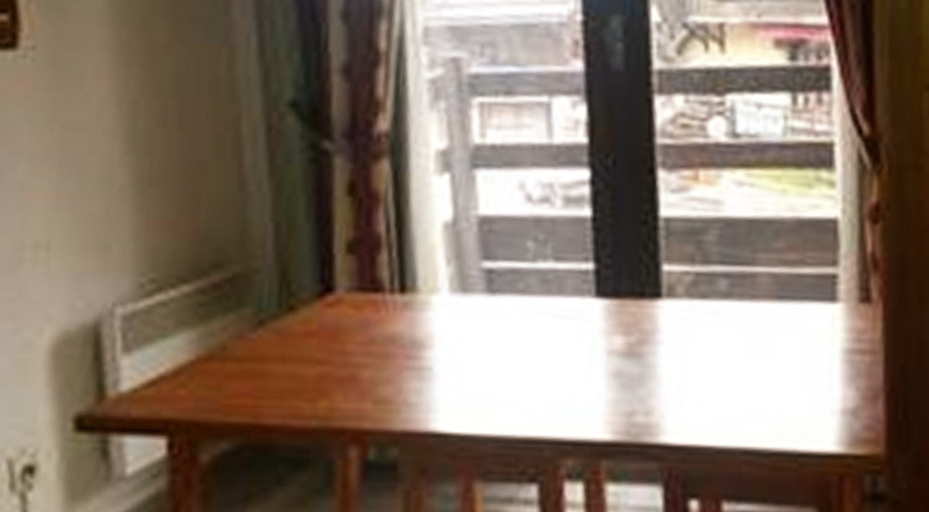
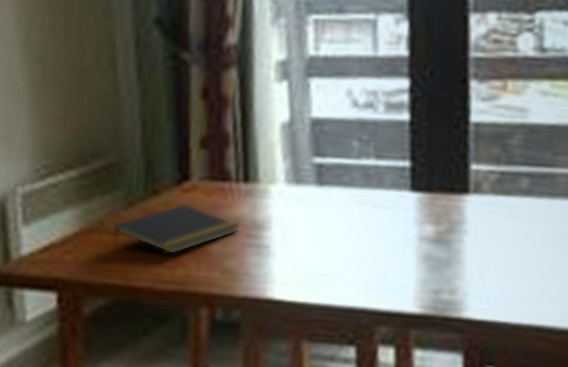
notepad: none [238,320,396,384] -> present [112,203,240,255]

